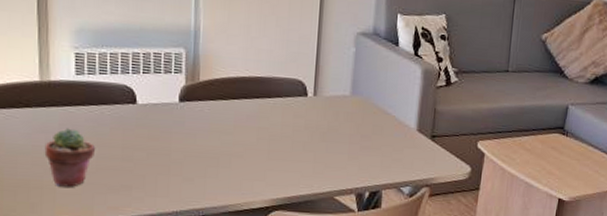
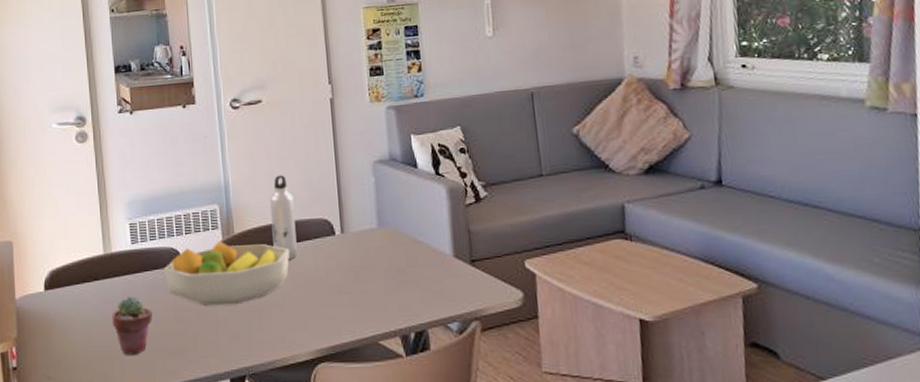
fruit bowl: none [114,85,259,149] -> present [164,241,290,306]
water bottle: none [241,29,269,114] -> present [270,175,298,260]

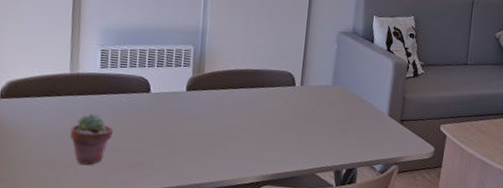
fruit bowl: present [164,241,290,306] -> none [130,77,254,132]
water bottle: present [270,175,298,260] -> none [239,29,264,101]

